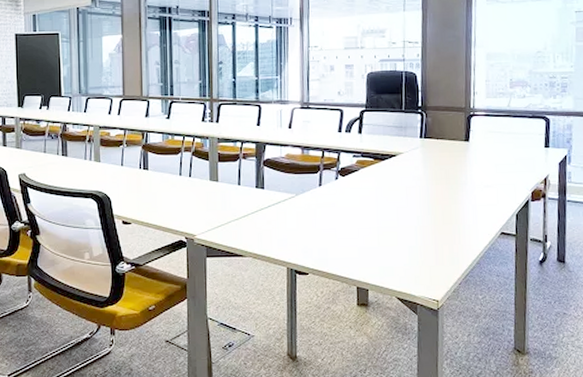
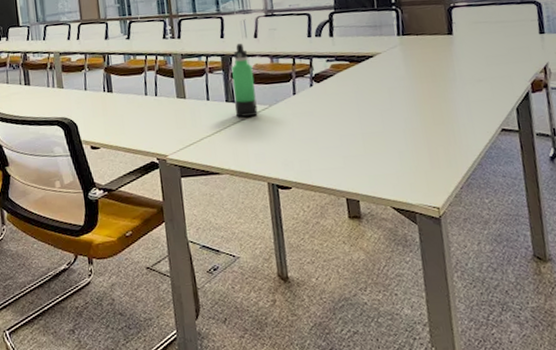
thermos bottle: none [263,133,285,203] -> present [231,43,258,117]

